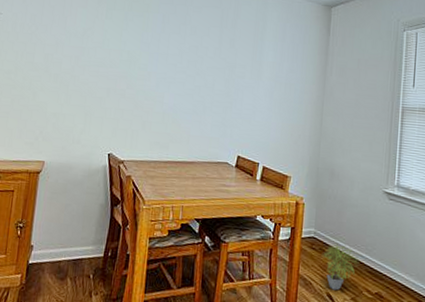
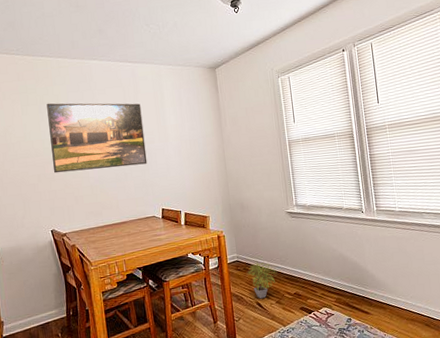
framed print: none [126,11,238,101] -> present [46,103,148,173]

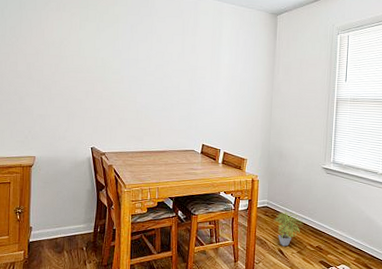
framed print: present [46,103,148,173] -> none [103,22,198,98]

